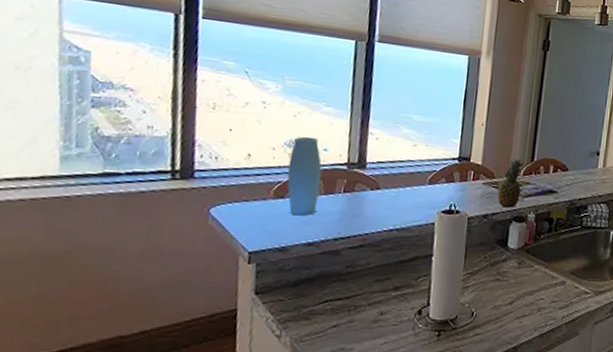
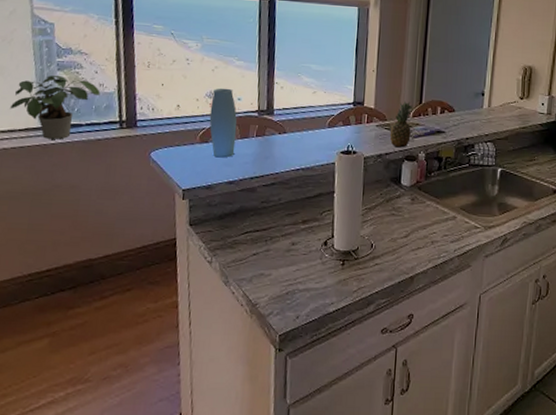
potted plant: none [19,113,148,191] -> present [9,75,100,140]

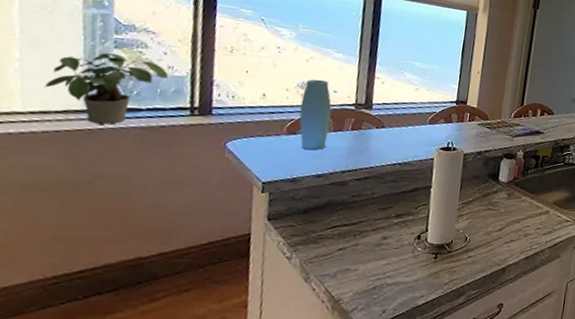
fruit: present [389,101,413,148] -> none [490,102,514,146]

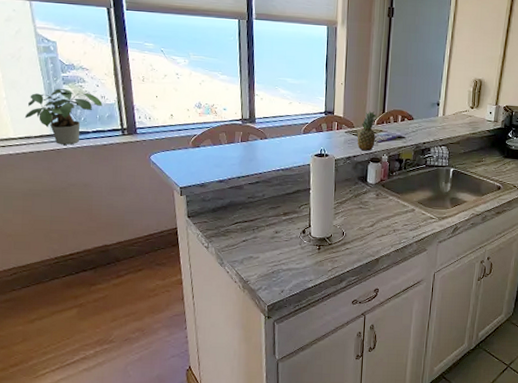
vase: present [299,79,332,151] -> none [199,99,224,160]
fruit: none [490,102,514,146] -> present [357,110,377,151]

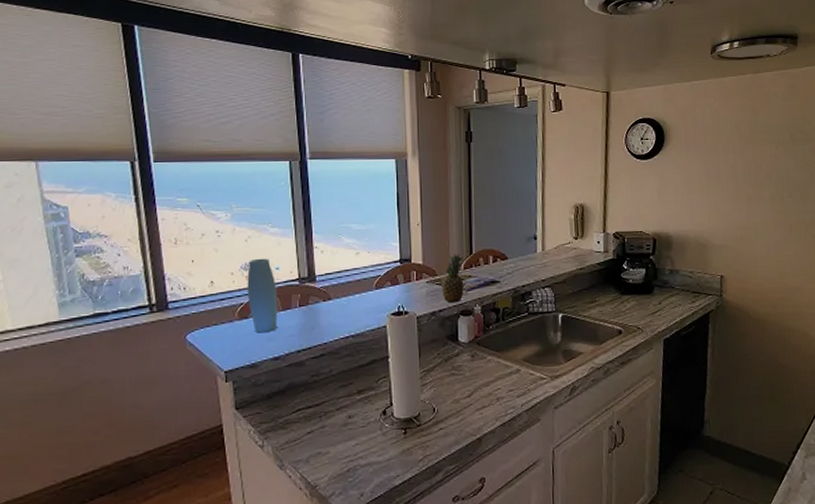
potted plant: present [24,88,103,145] -> none [26,262,125,332]
vase: none [199,99,224,160] -> present [247,258,278,333]

